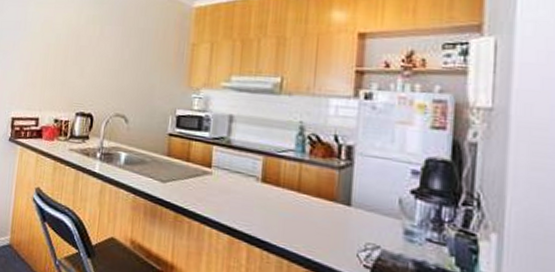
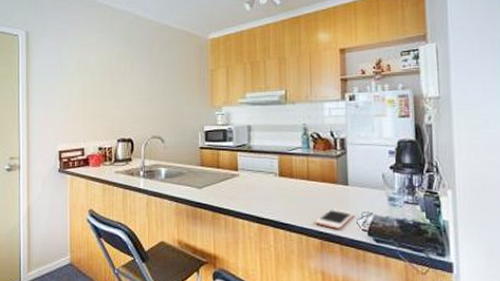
cell phone: none [301,232,356,260] -> present [314,209,355,229]

